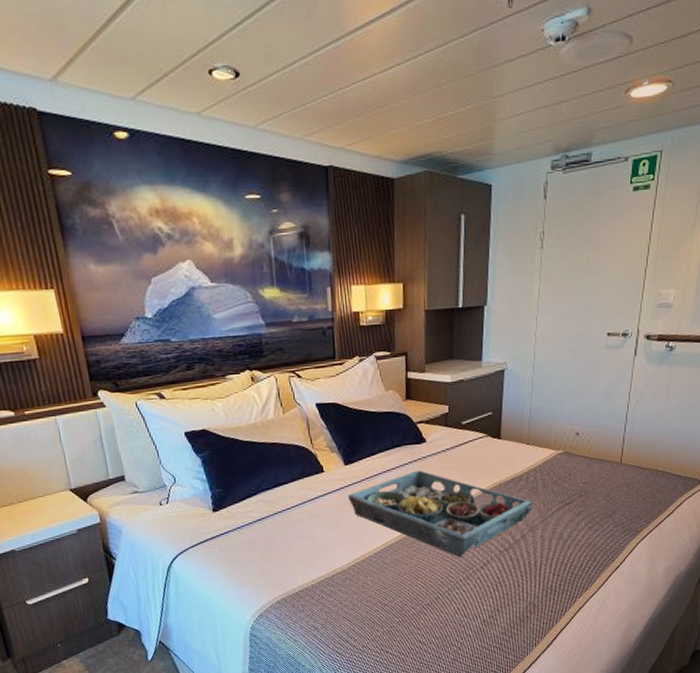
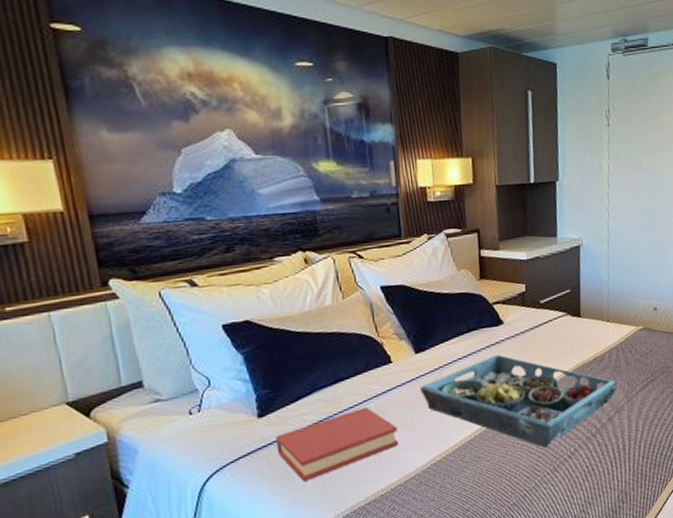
hardback book: none [226,508,328,568] -> present [275,406,399,483]

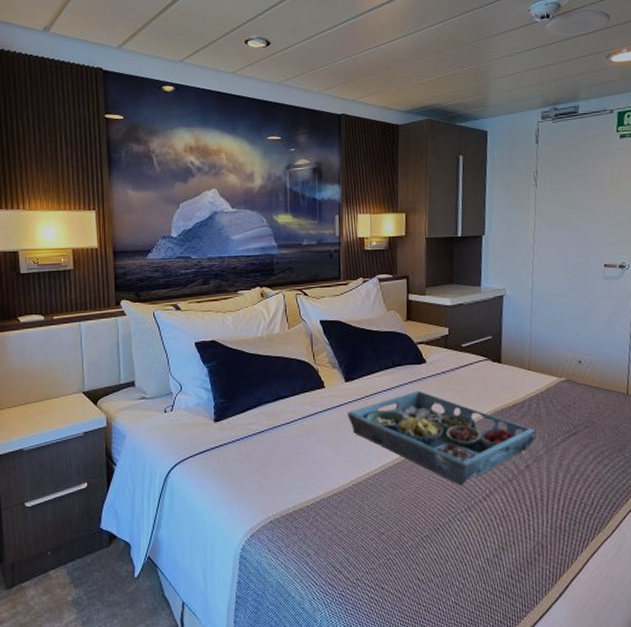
hardback book: present [275,406,399,483] -> none [226,423,325,483]

